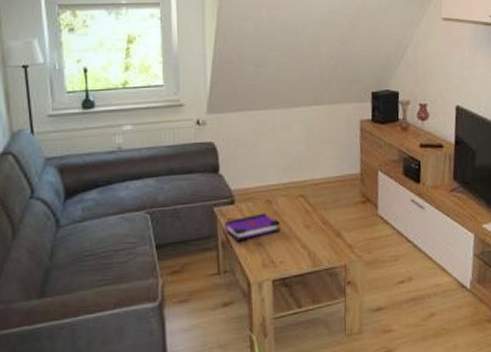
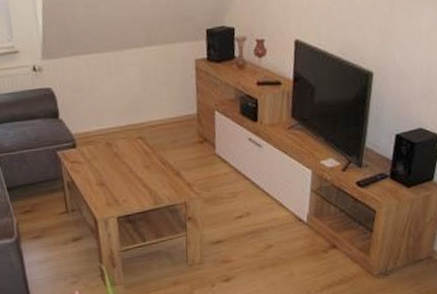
board game: present [225,212,281,242] -> none [69,155,122,183]

